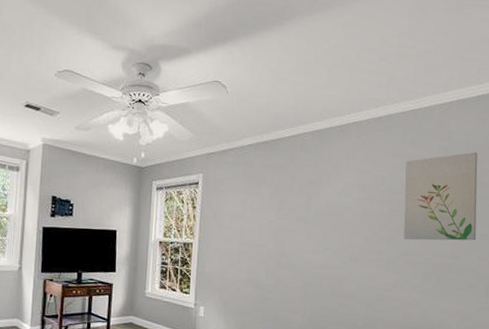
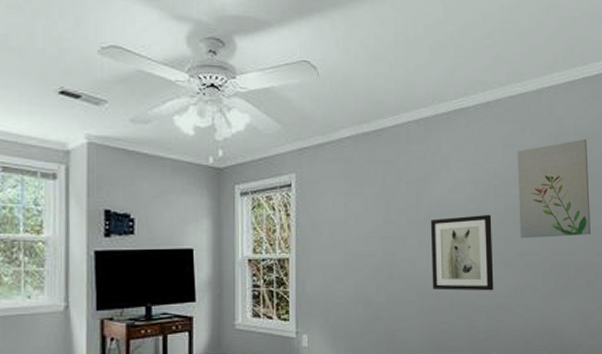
wall art: none [316,216,377,284] -> present [430,214,494,291]

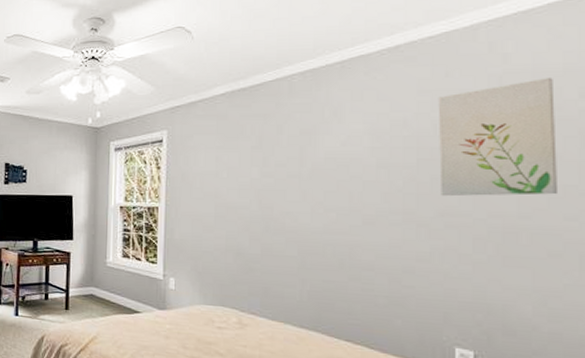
wall art: present [430,214,494,291] -> none [316,168,400,253]

